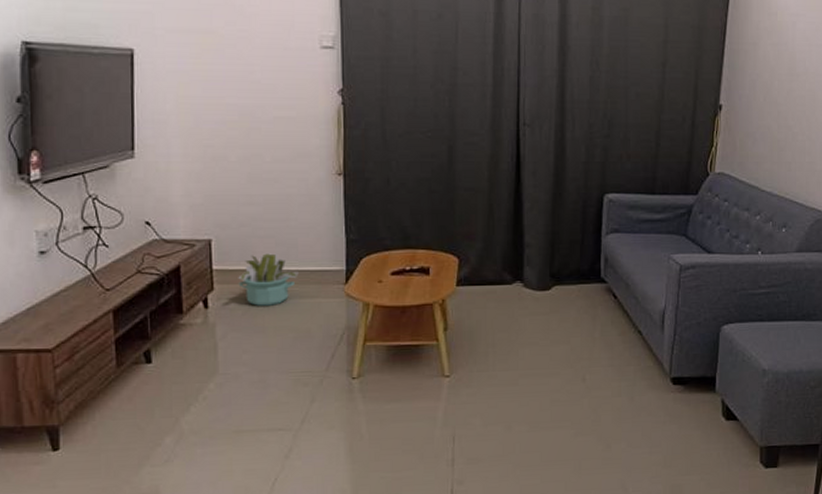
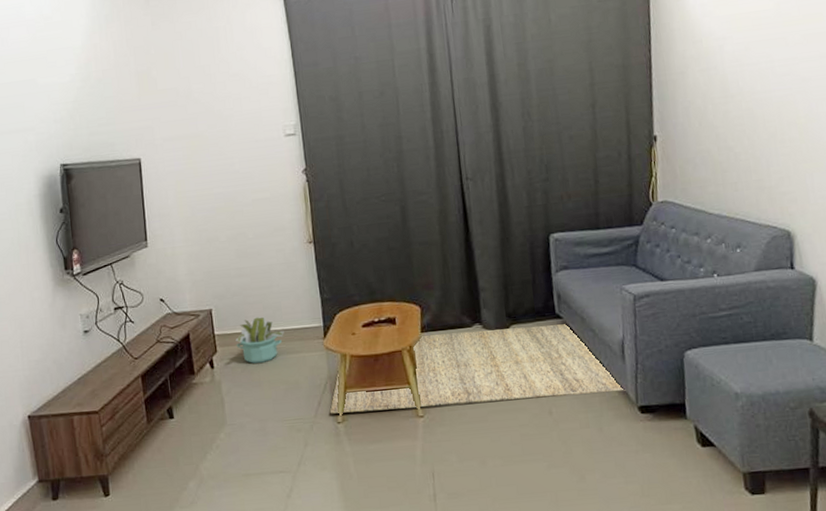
rug: none [344,288,661,368] -> present [329,324,626,414]

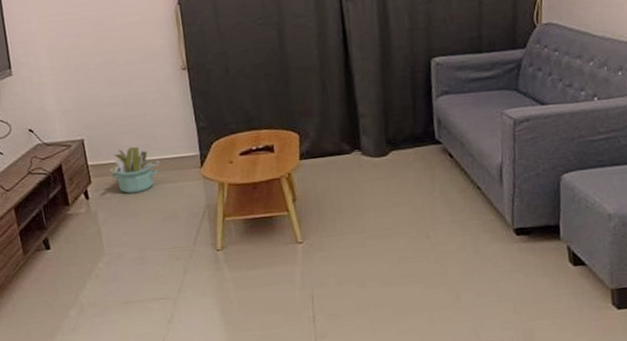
rug: present [329,324,626,414] -> none [208,149,503,242]

